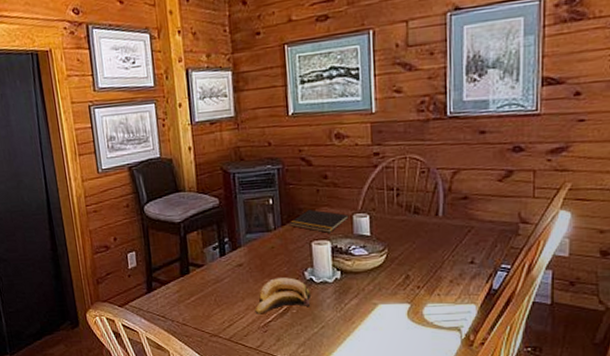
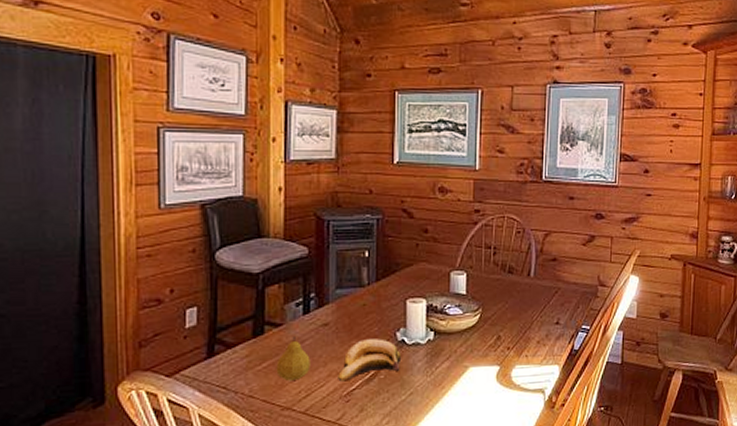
fruit: none [202,274,231,312] -> present [276,335,310,381]
notepad: present [290,209,349,233] -> none [385,265,447,290]

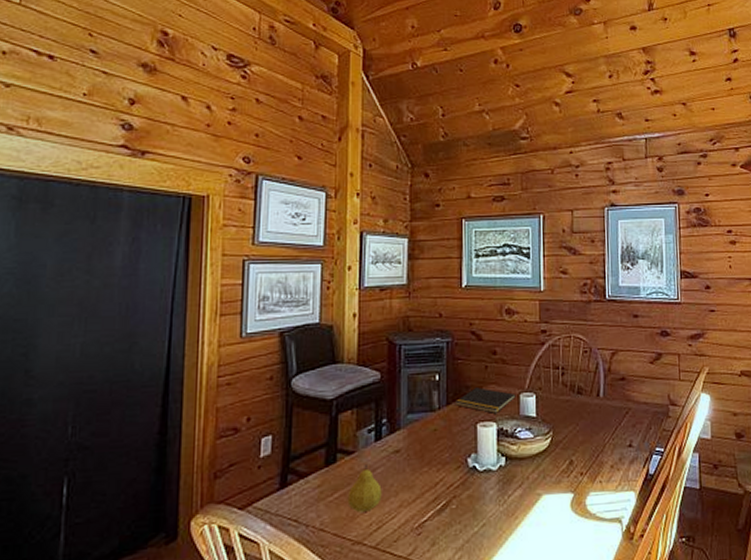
banana: present [338,339,401,382] -> none [409,465,472,513]
notepad: none [385,265,447,290] -> present [456,387,516,413]

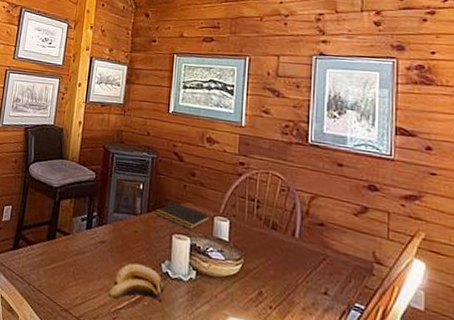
fruit: present [347,463,382,512] -> none [60,246,88,287]
banana: none [409,465,472,513] -> present [108,263,164,302]

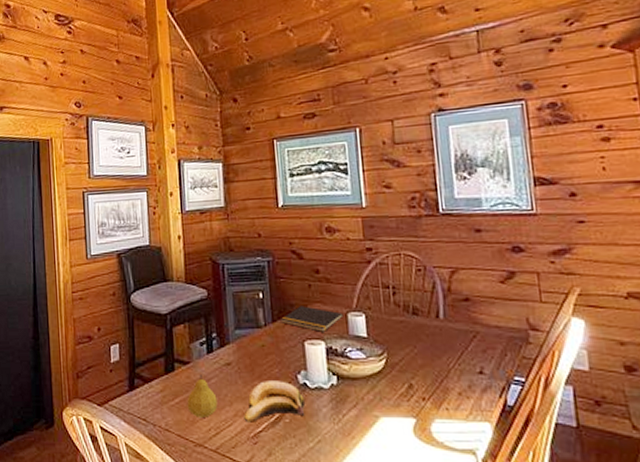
fruit: none [60,246,88,287] -> present [187,373,218,417]

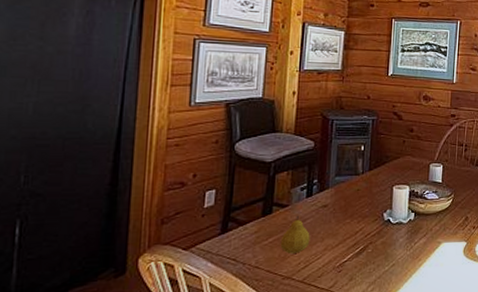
banana: present [244,381,305,423] -> none [332,218,386,255]
notepad: present [281,306,344,332] -> none [377,158,427,179]

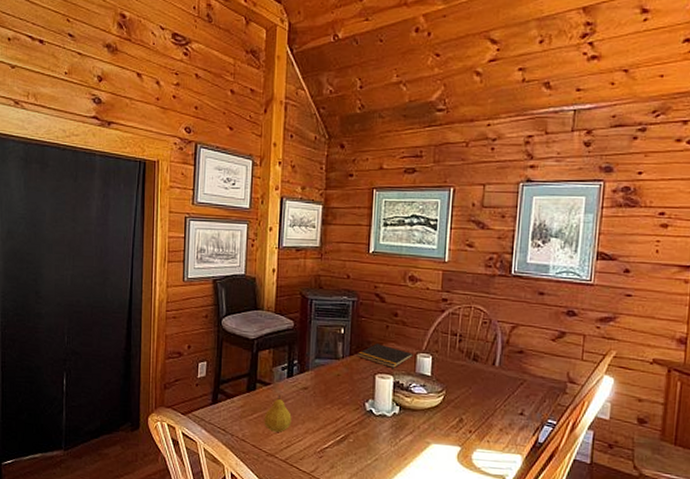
notepad: none [377,158,427,179] -> present [358,343,413,368]

